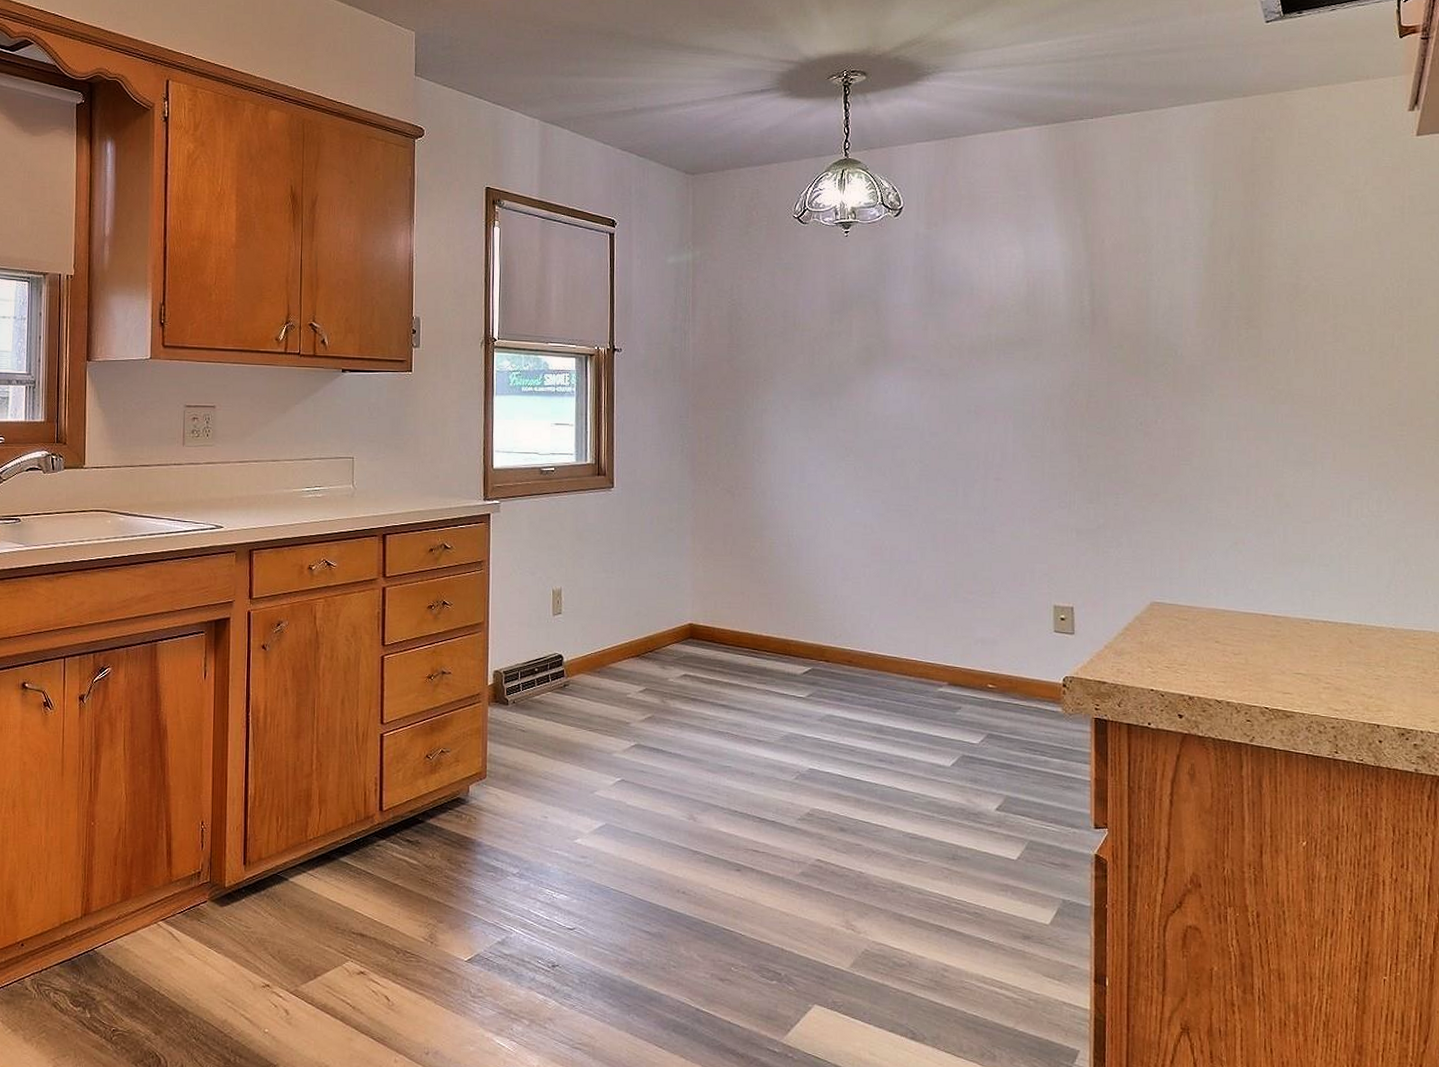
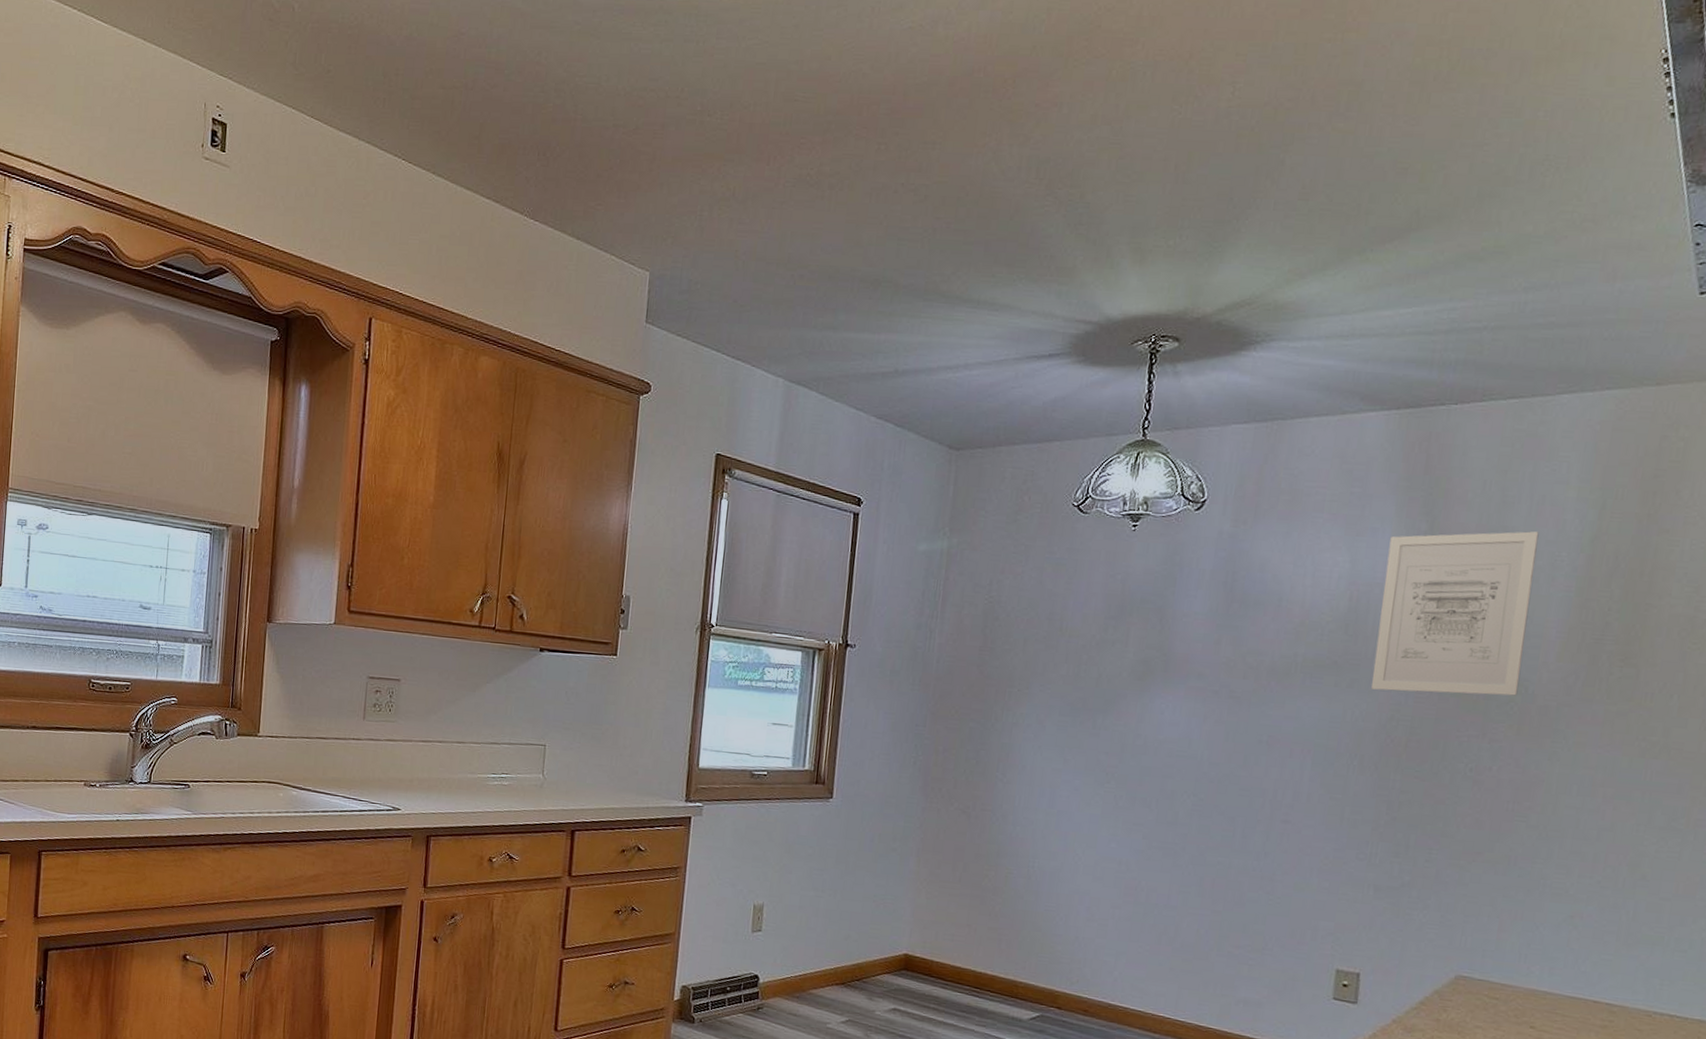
wall art: none [1053,220,1170,361] -> present [1371,531,1539,696]

